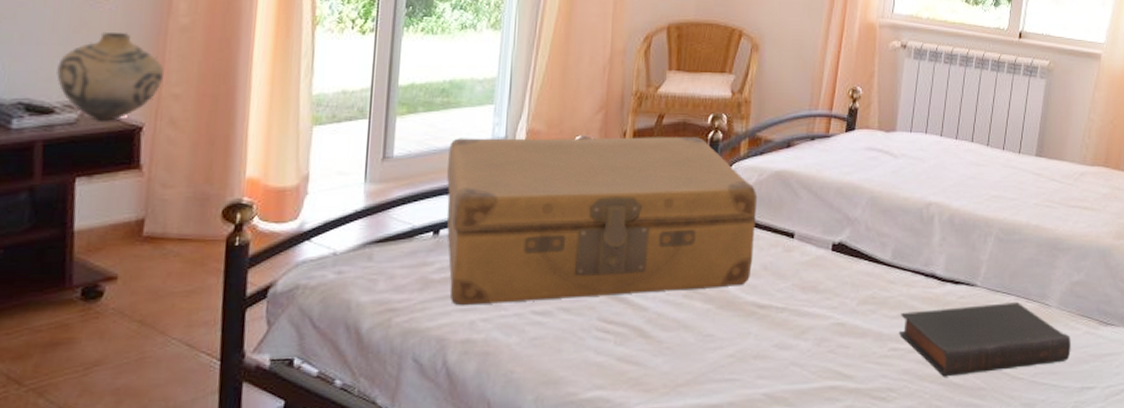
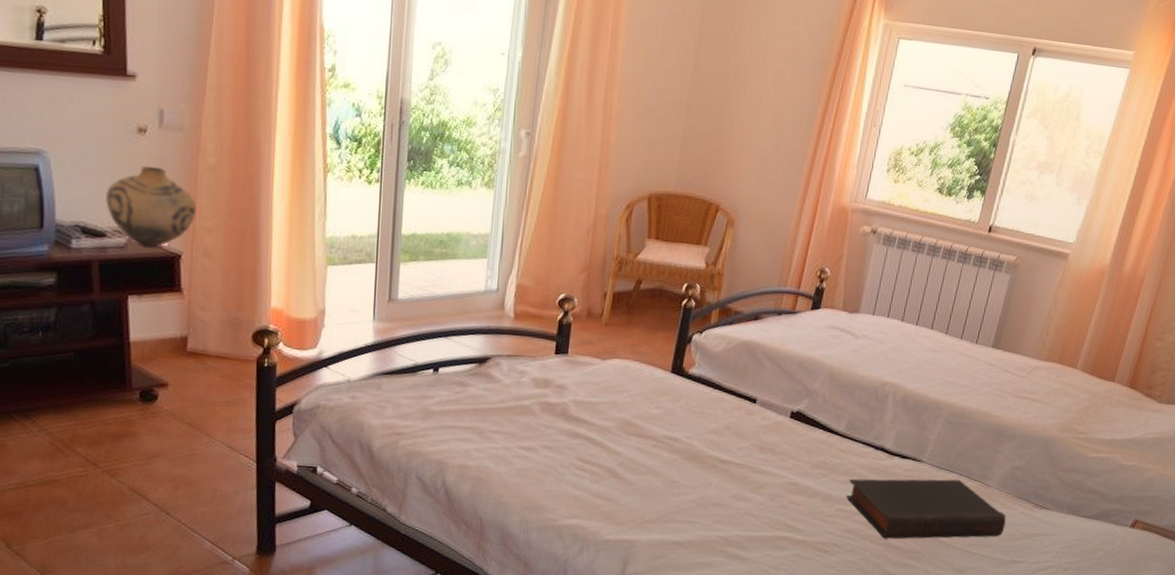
suitcase: present [446,137,758,306] -> none [445,287,725,442]

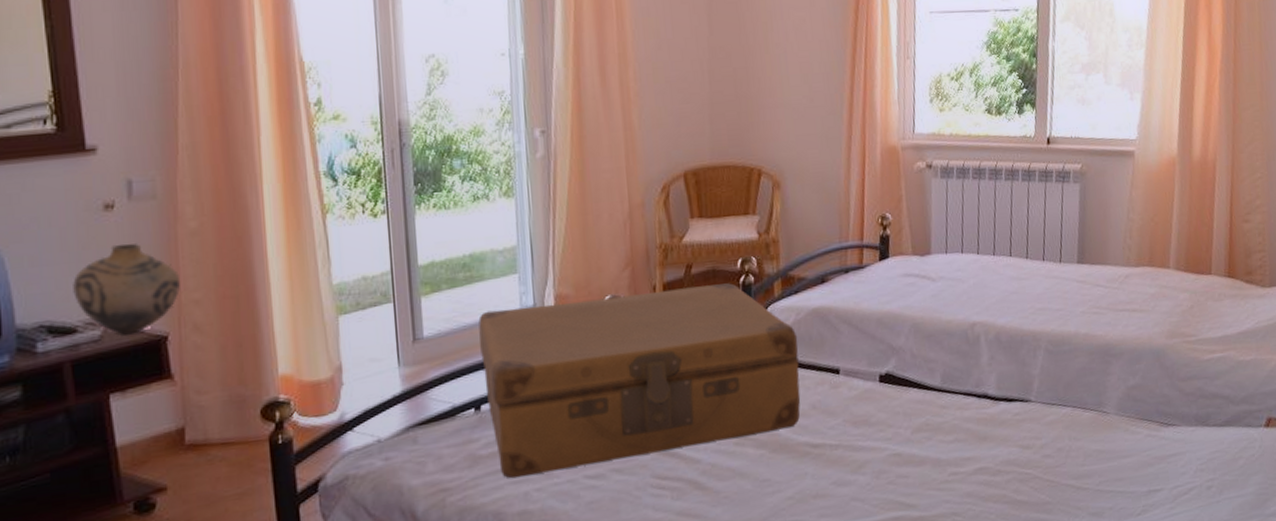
suitcase: none [445,287,725,442] -> present [478,283,801,479]
book: present [845,478,1006,539] -> none [956,413,1134,496]

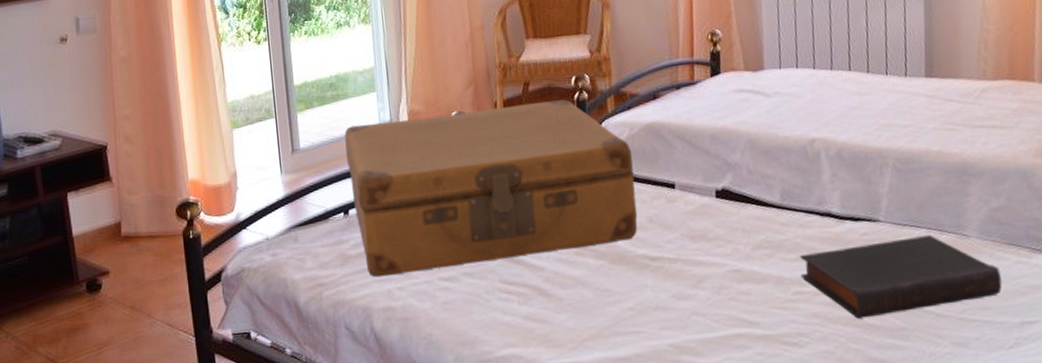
vase: present [73,243,181,335] -> none [40,69,116,145]
book: none [956,413,1134,496] -> present [800,235,1002,319]

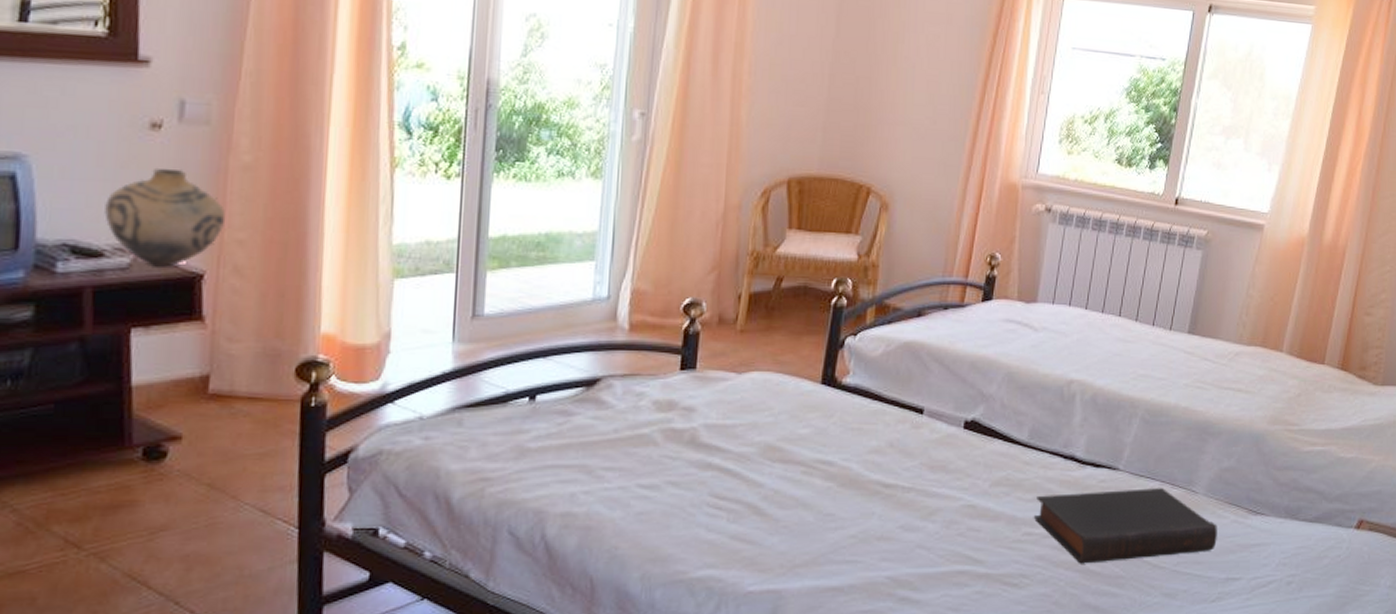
vase: none [40,69,116,145] -> present [104,167,226,267]
suitcase: present [344,99,638,278] -> none [543,296,885,477]

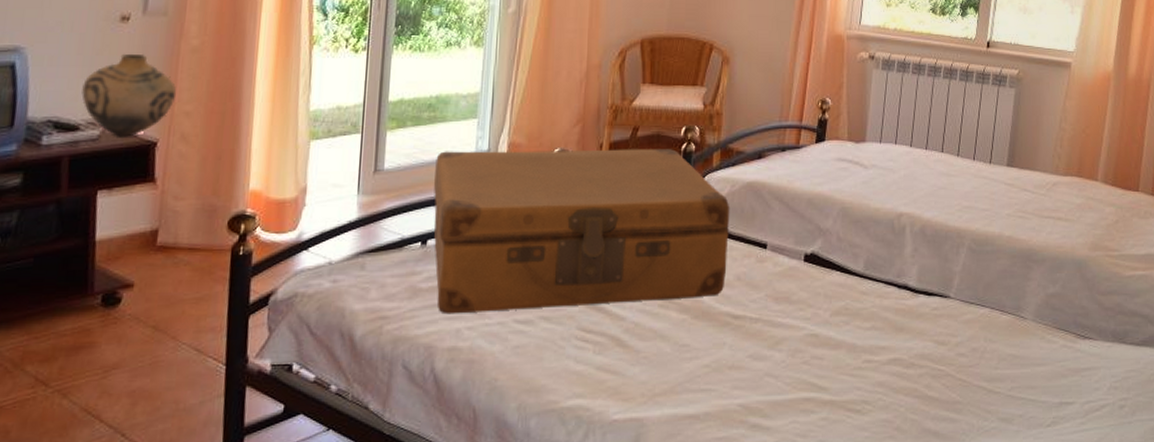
suitcase: none [543,296,885,477] -> present [433,149,730,315]
book: present [1033,488,1217,564] -> none [872,315,1048,390]

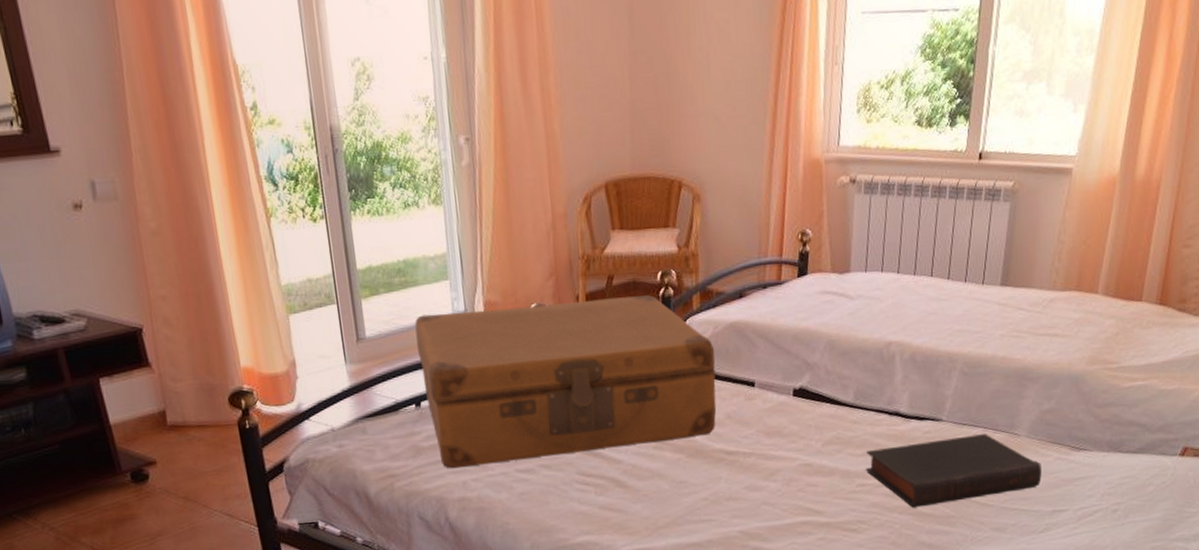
vase: present [81,53,177,137] -> none [55,241,148,326]
book: none [872,315,1048,390] -> present [865,434,1042,508]

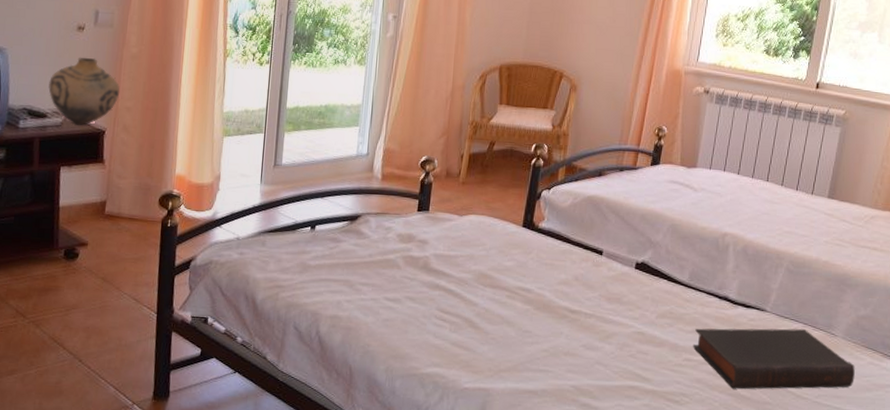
vase: none [55,241,148,326] -> present [48,57,120,125]
suitcase: present [414,295,717,469] -> none [321,152,572,292]

